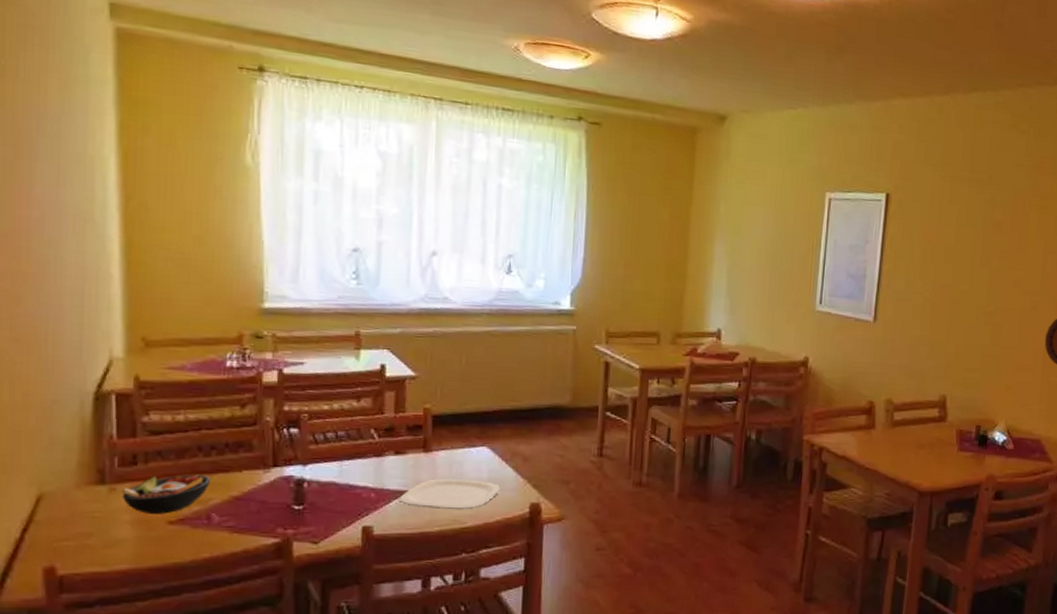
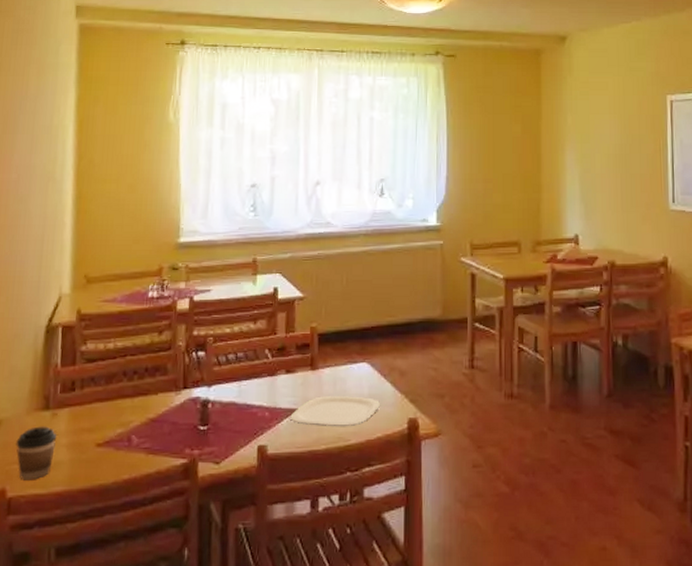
coffee cup: none [64,501,118,558] -> present [16,426,57,480]
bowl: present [121,474,211,514] -> none [61,398,133,437]

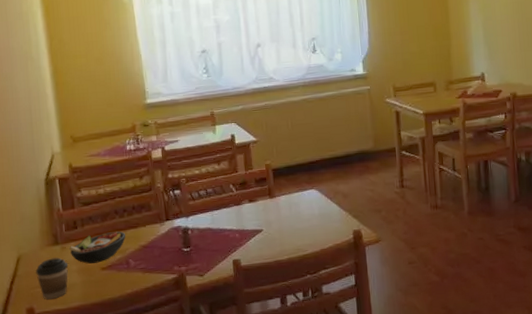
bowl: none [61,398,133,437] -> present [69,231,126,264]
plate: present [290,396,381,427] -> none [256,216,330,242]

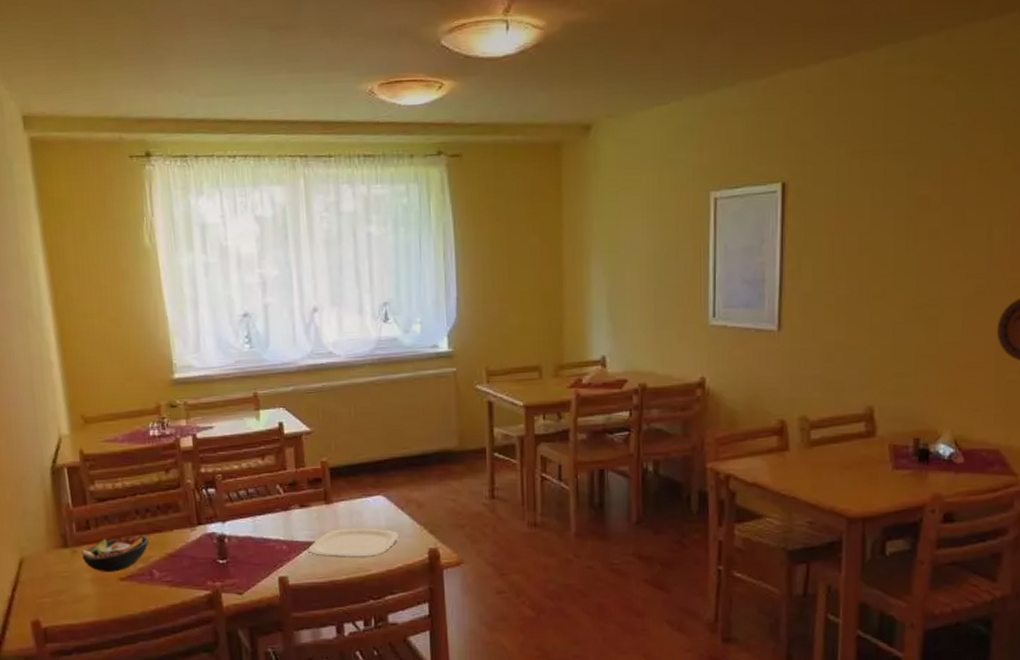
coffee cup: present [35,257,68,300] -> none [41,563,80,612]
plate: none [256,216,330,242] -> present [308,528,400,558]

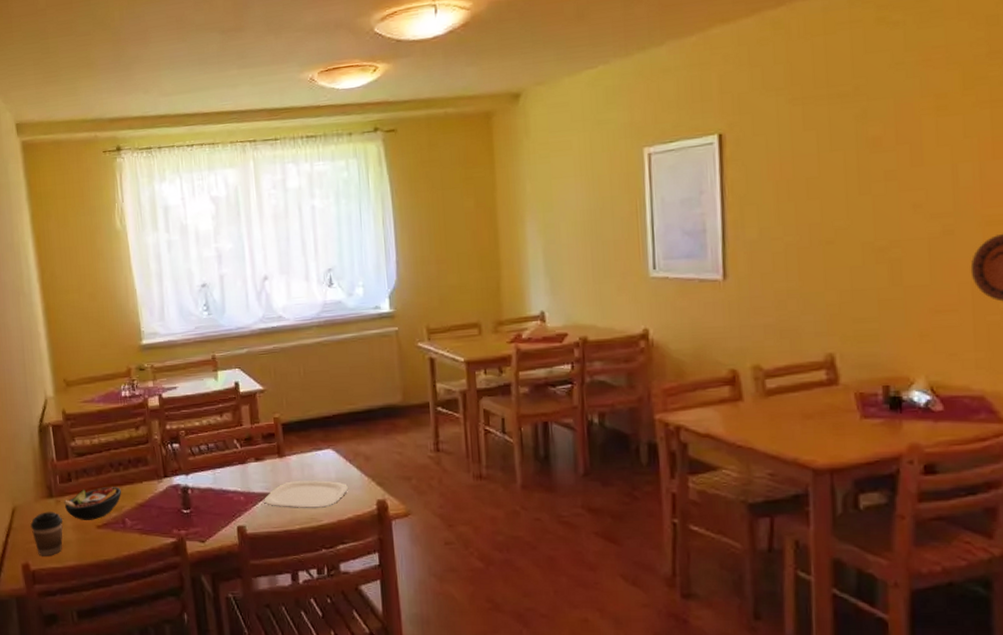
coffee cup: none [41,563,80,612] -> present [30,511,63,556]

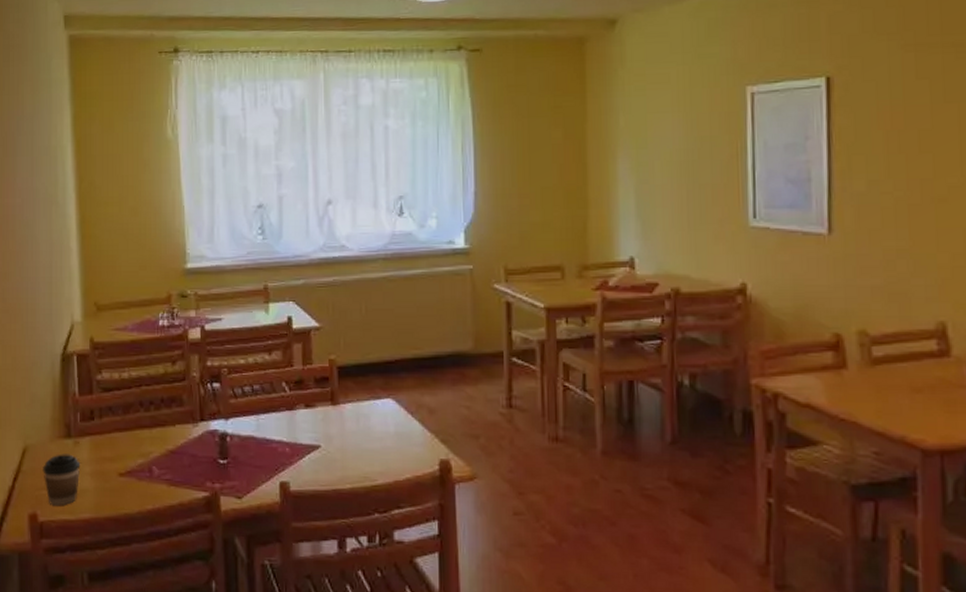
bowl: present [64,487,122,520] -> none [83,429,151,466]
plate: present [264,480,349,509] -> none [312,433,409,466]

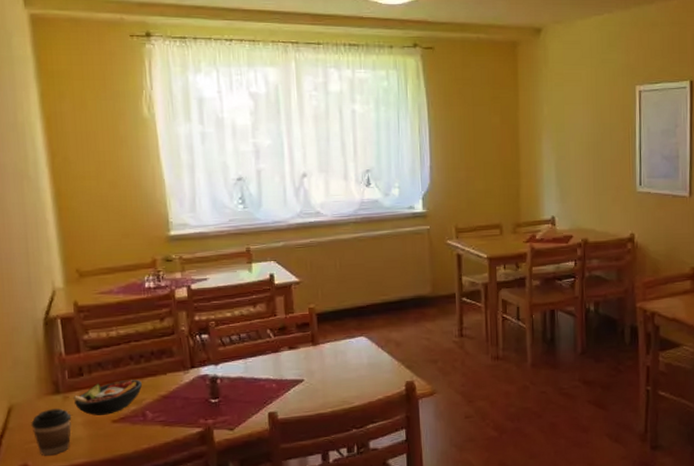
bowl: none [83,429,151,466] -> present [73,379,143,416]

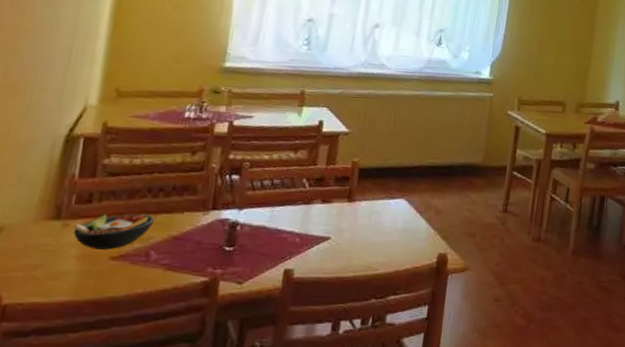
coffee cup: present [31,408,72,456] -> none [17,235,67,289]

